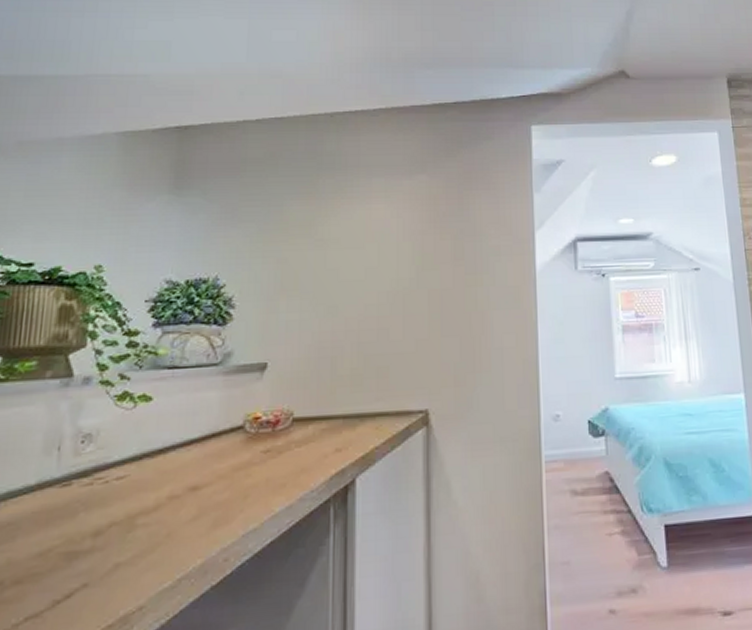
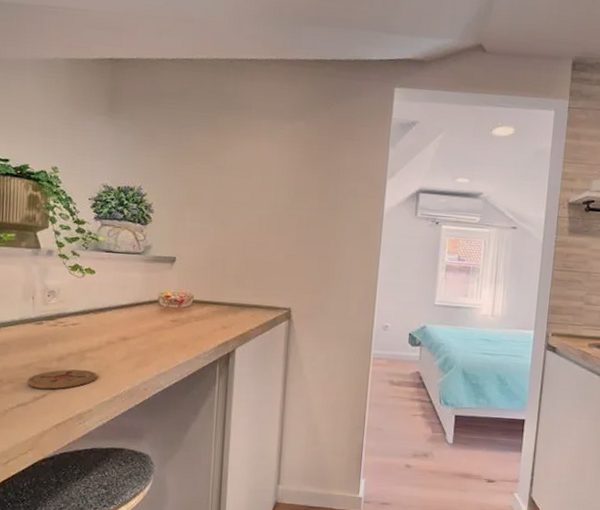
coaster: none [43,544,153,586] -> present [27,369,97,389]

